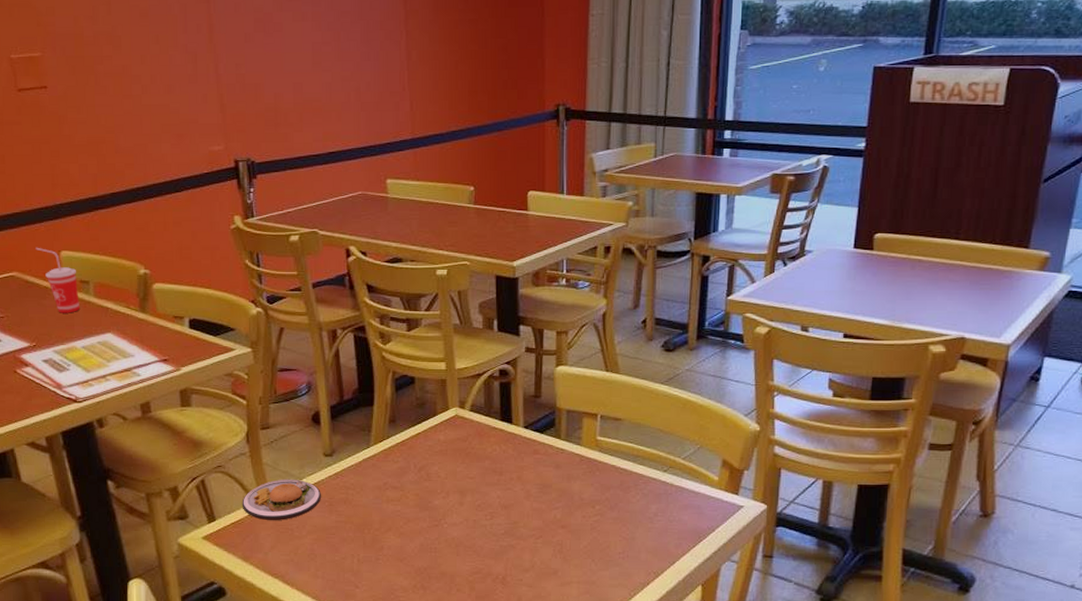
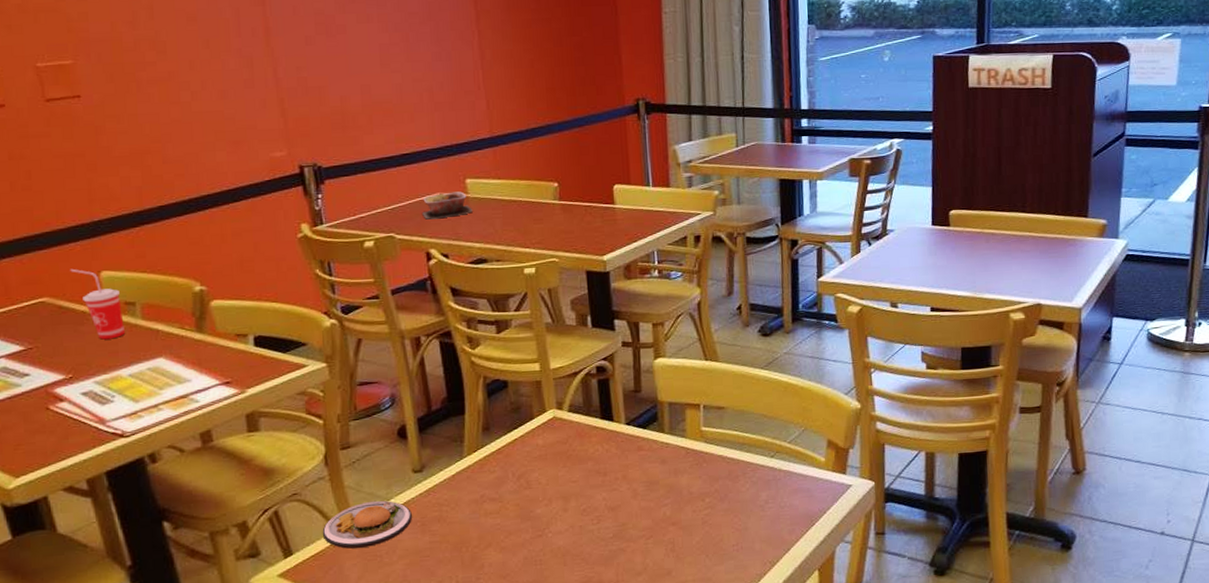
takeout container: none [344,191,391,217] -> present [422,191,473,220]

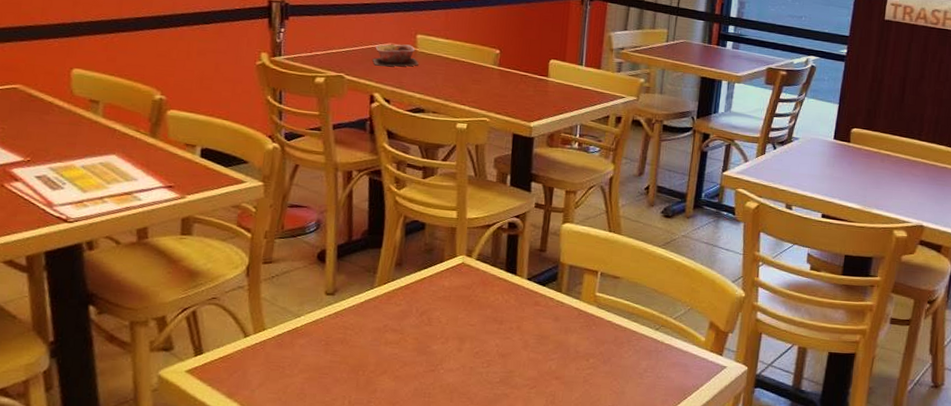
beverage cup: present [70,268,125,340] -> none [45,62,87,131]
hamburger: present [322,500,412,549] -> none [233,315,318,357]

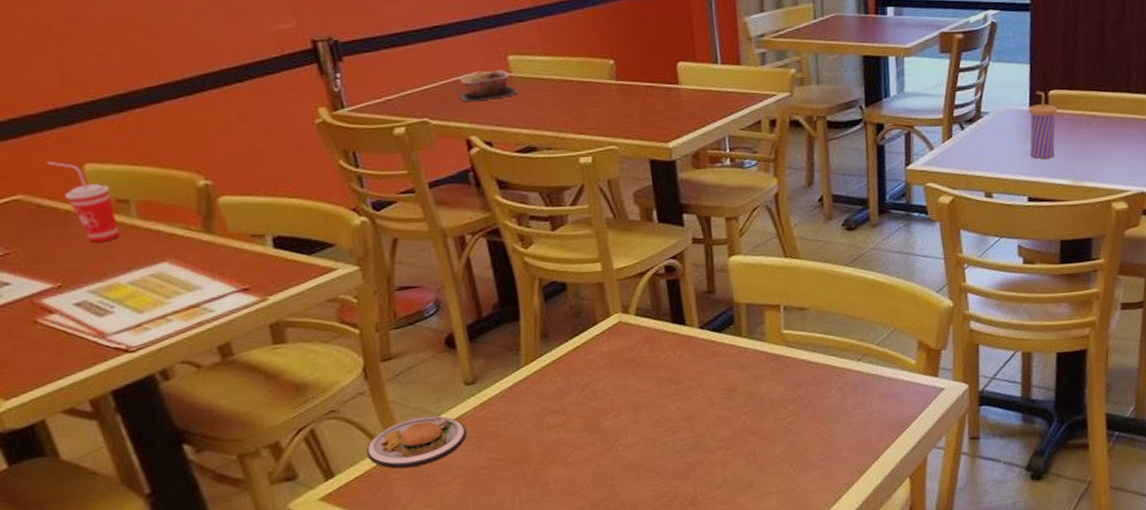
beverage cup: none [45,62,87,131] -> present [46,161,119,243]
hamburger: none [233,315,318,357] -> present [366,415,467,469]
beverage cup: none [829,127,858,184] -> present [1028,91,1058,159]

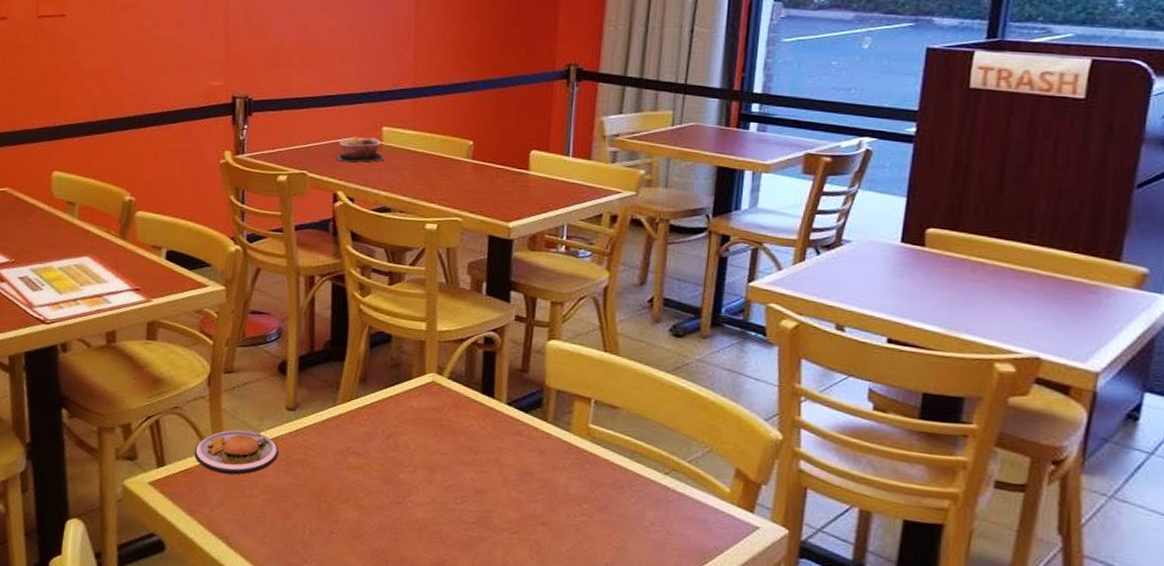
beverage cup: present [46,161,119,243] -> none [30,165,65,233]
beverage cup: present [1028,91,1058,159] -> none [896,227,936,300]

